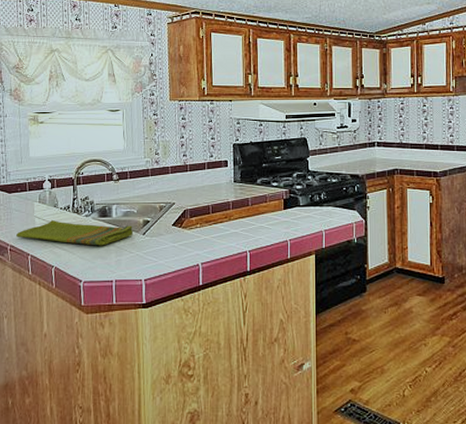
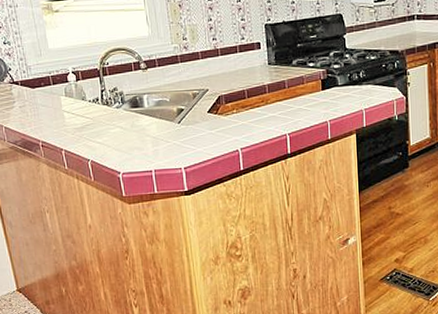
dish towel: present [16,220,134,246] -> none [46,114,168,137]

